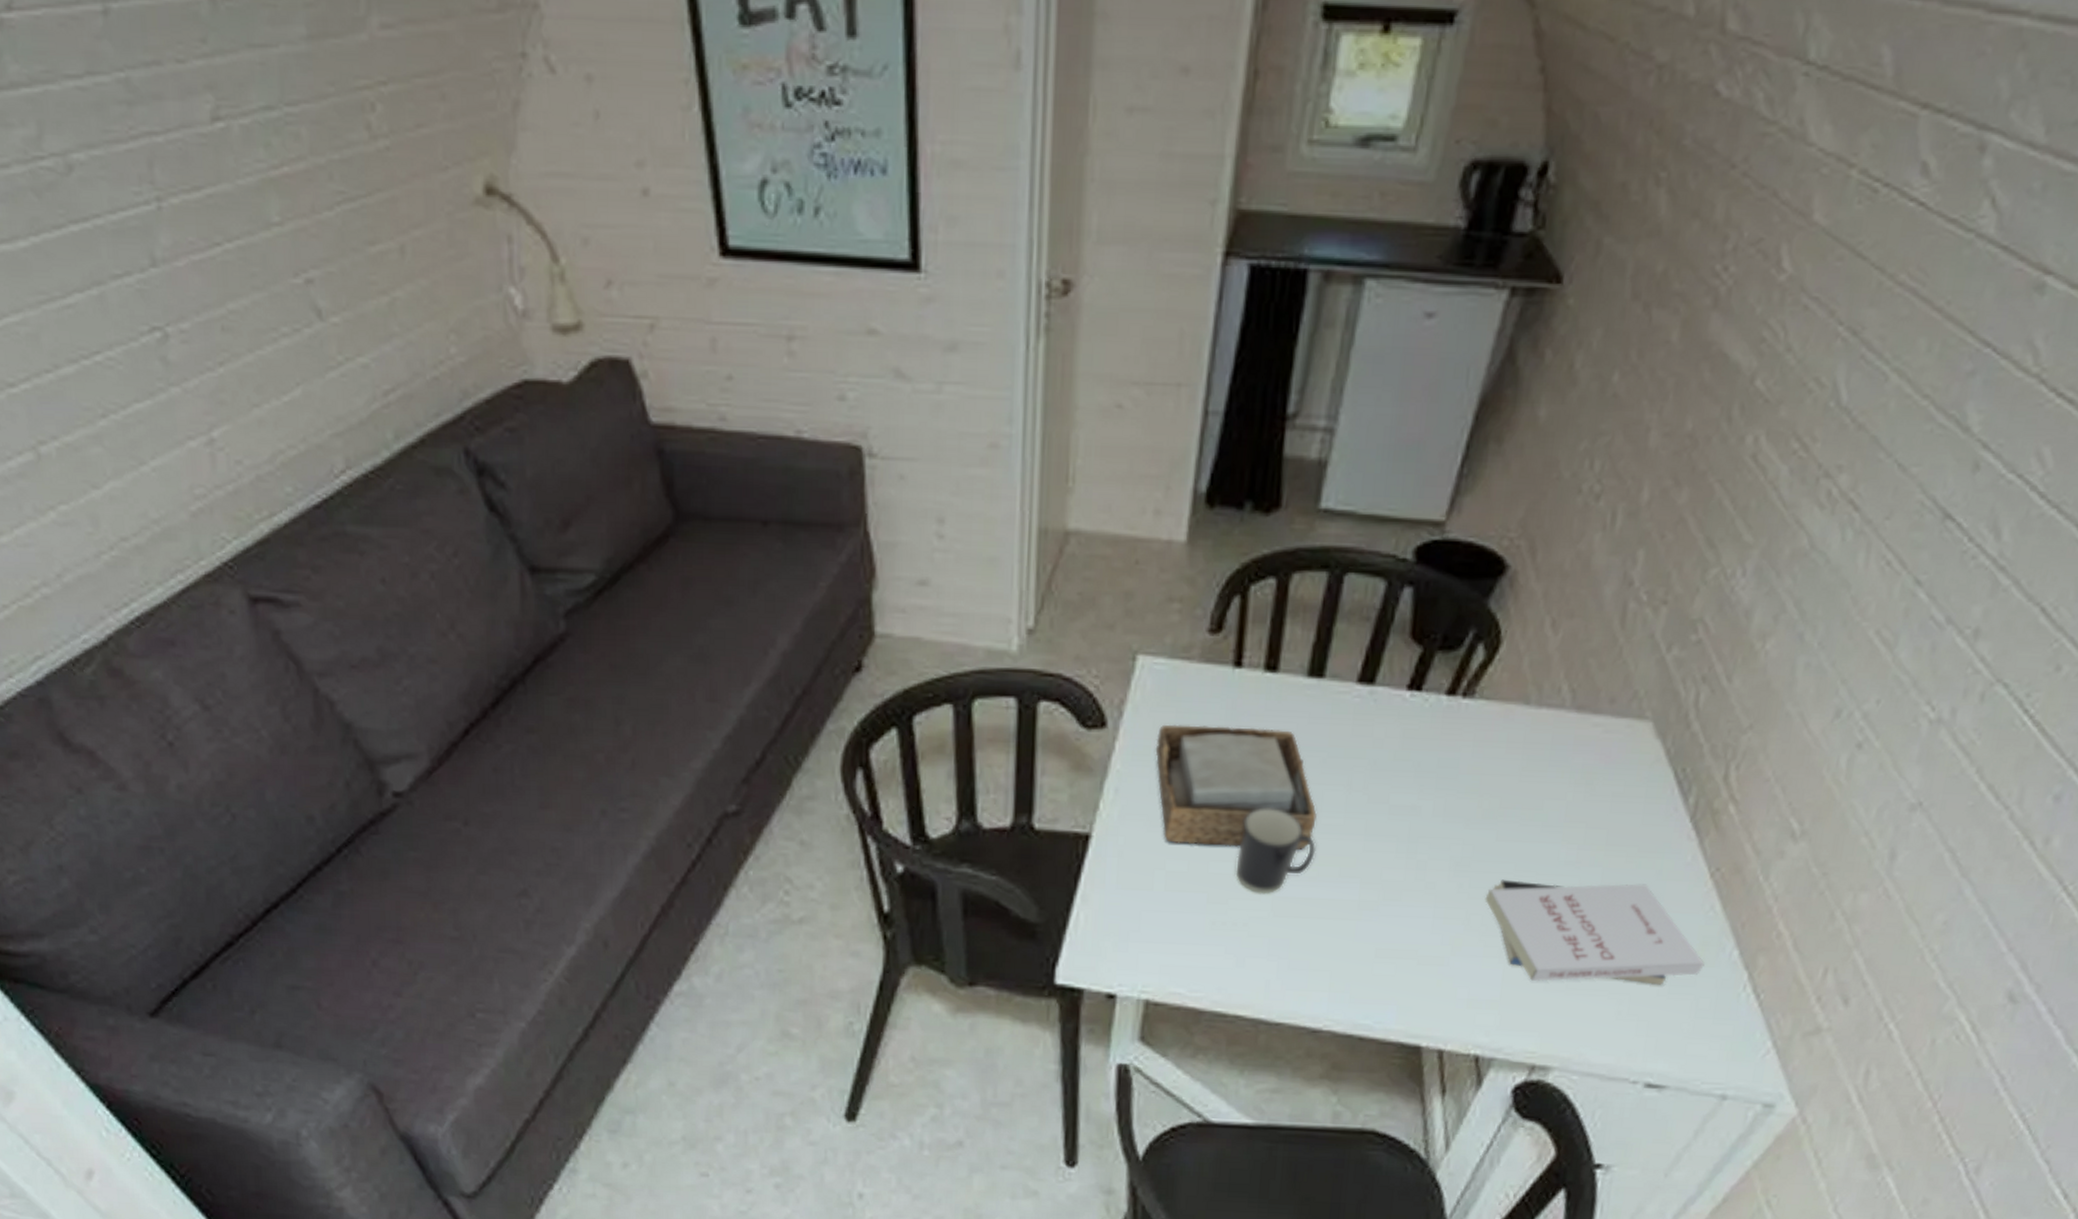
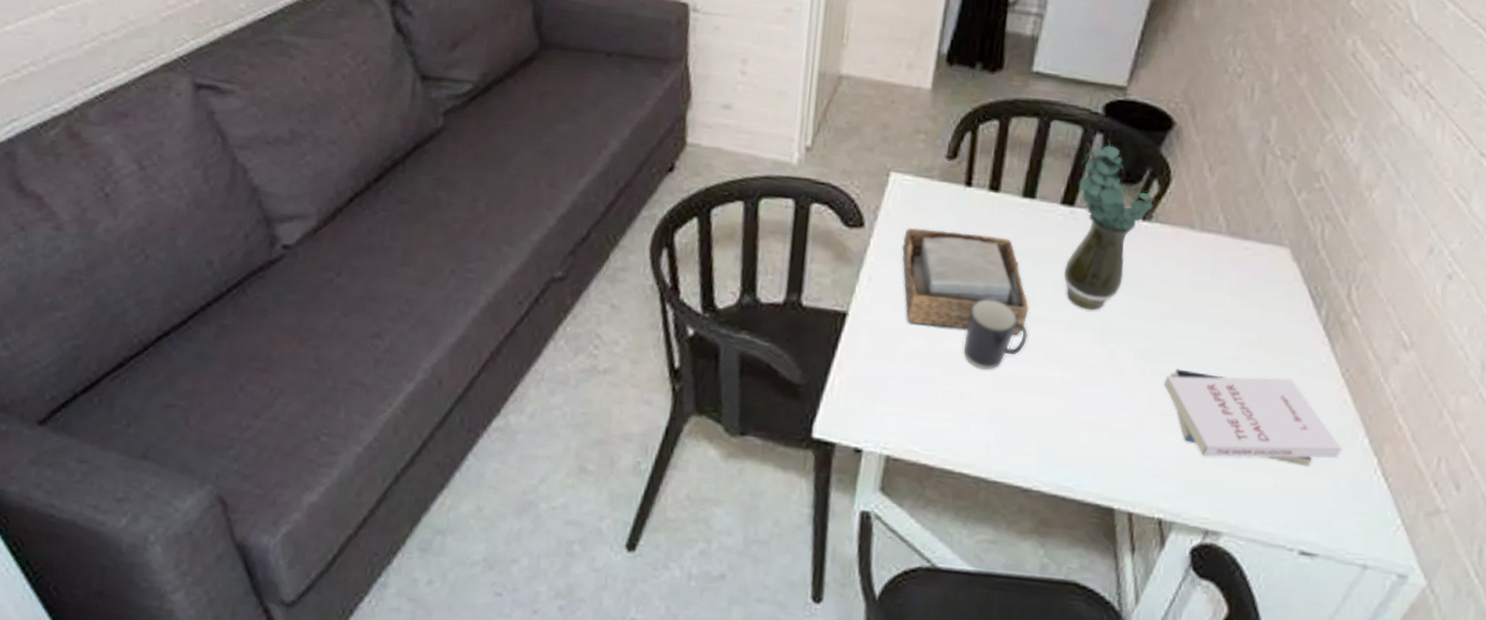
vase: none [1360,592,1479,814] -> present [1063,138,1155,310]

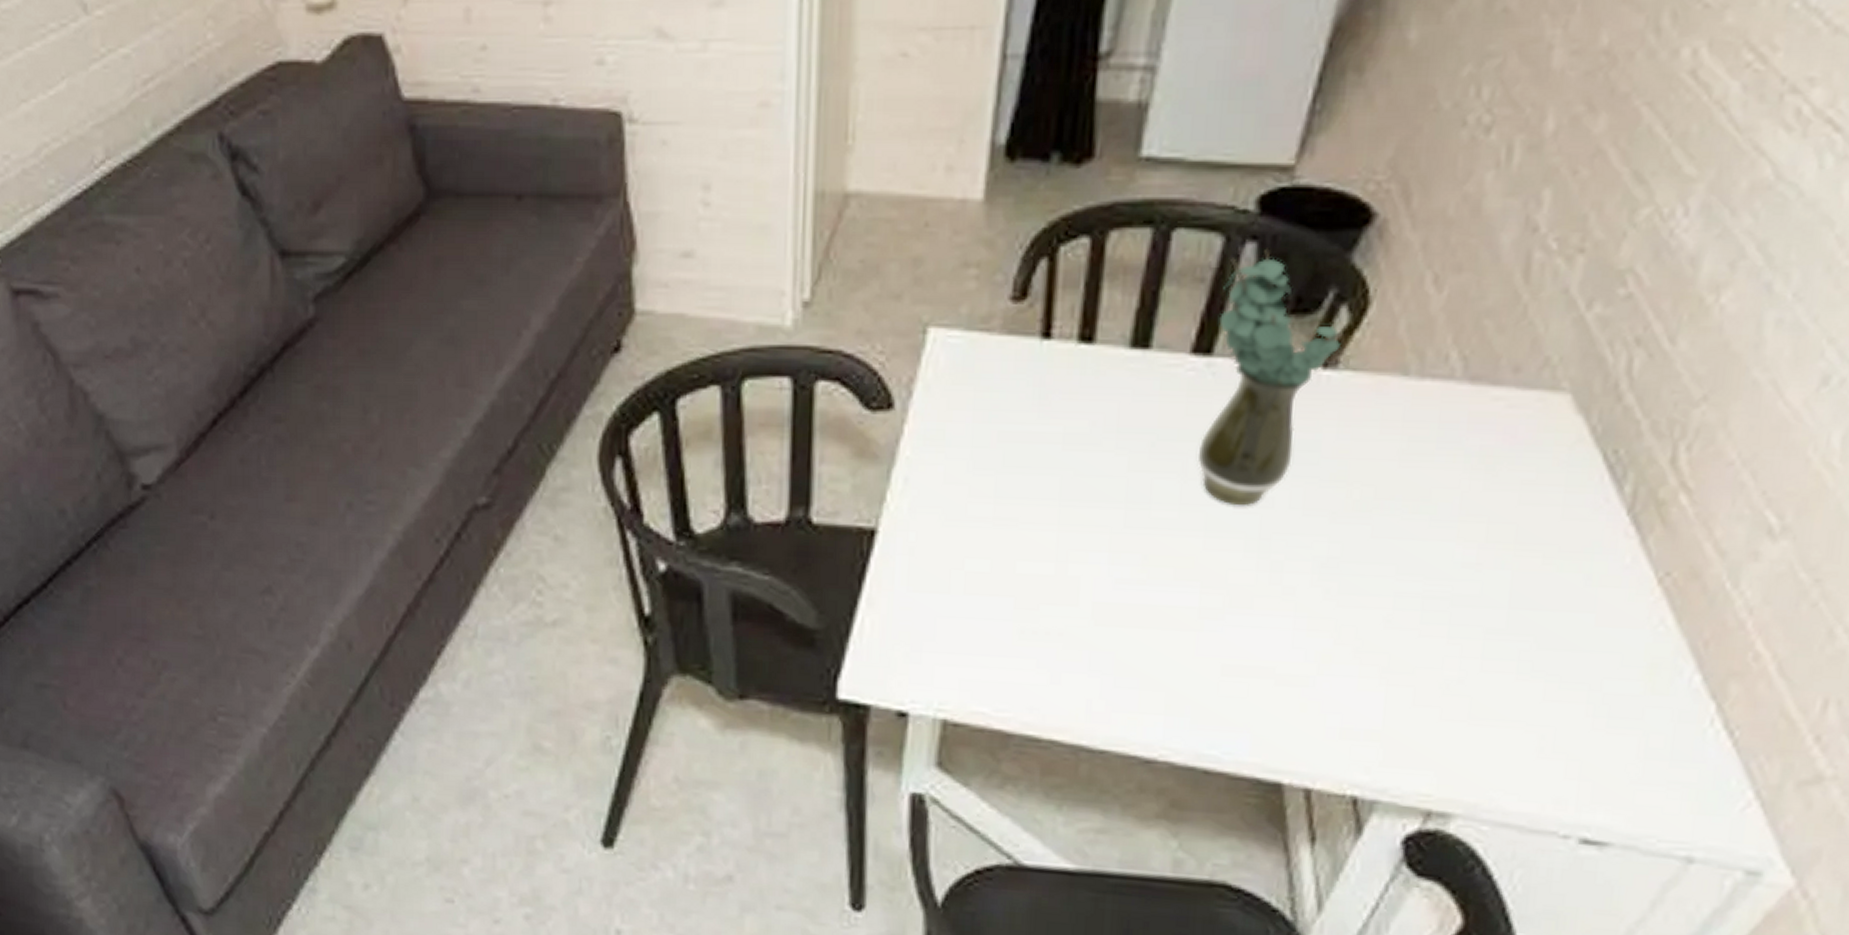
napkin holder: present [902,228,1029,337] -> none [950,404,1145,550]
mug: present [963,299,1028,371] -> none [1048,499,1146,600]
books: present [1163,369,1342,465] -> none [1359,584,1655,716]

